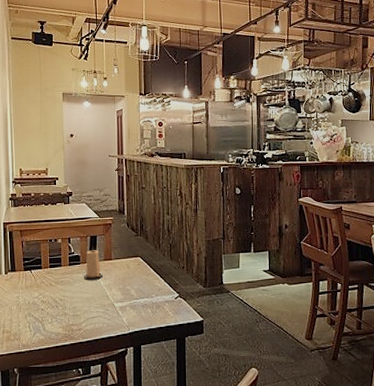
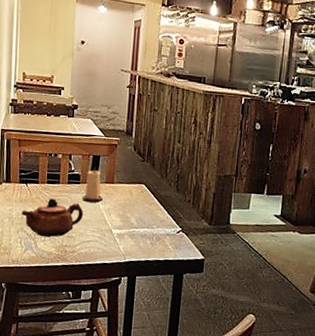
teapot: none [27,281,86,319] -> present [21,198,84,238]

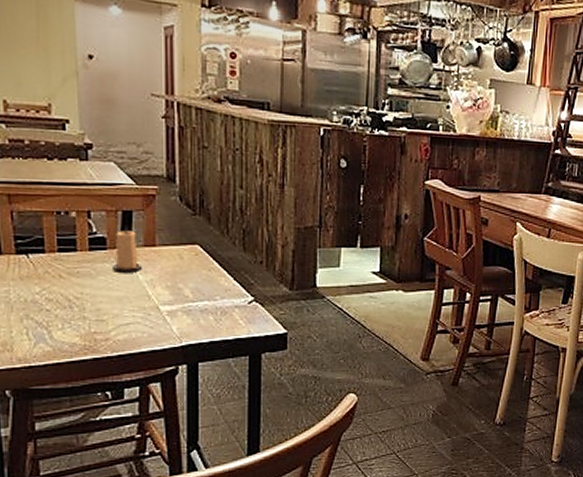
teapot: present [21,198,84,238] -> none [23,271,117,324]

